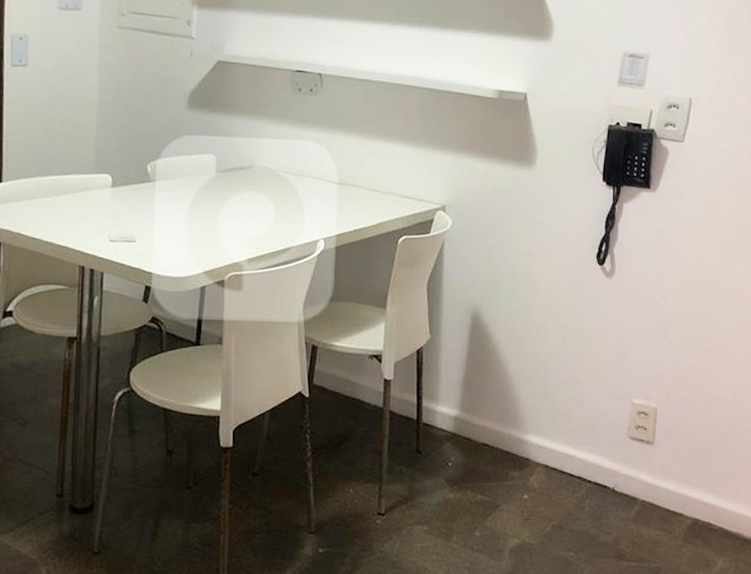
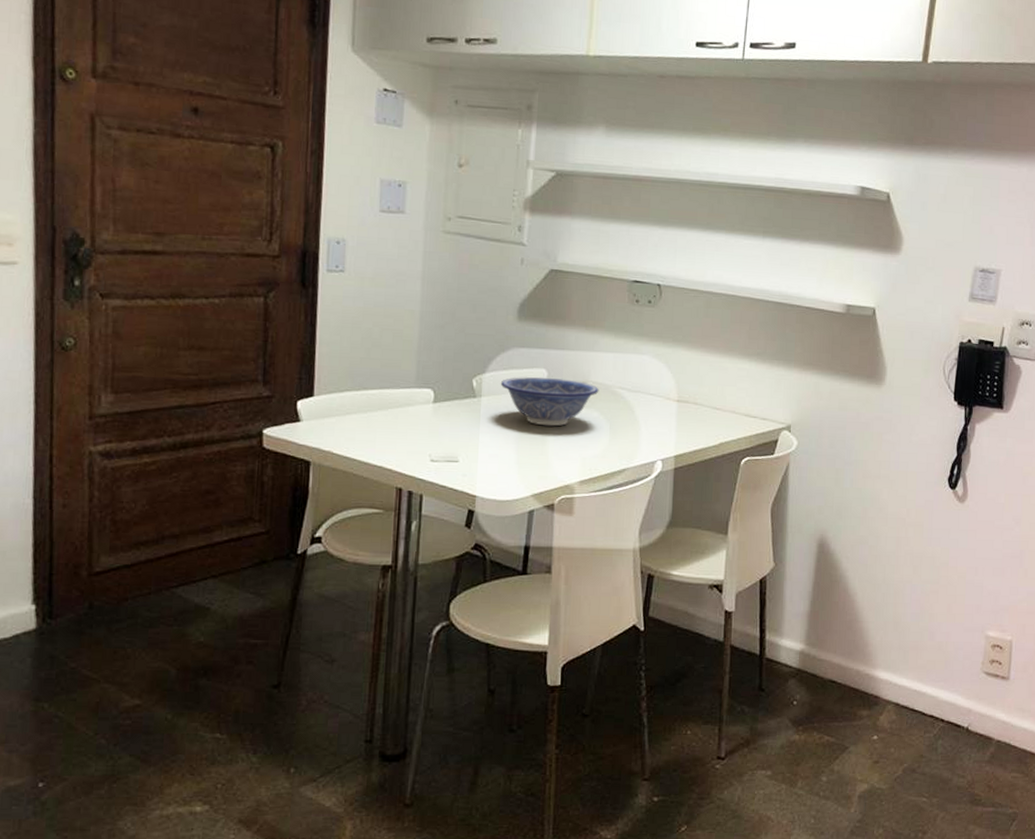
decorative bowl: none [172,162,265,209] -> present [500,377,599,427]

